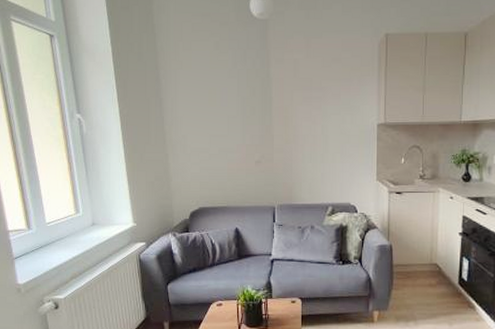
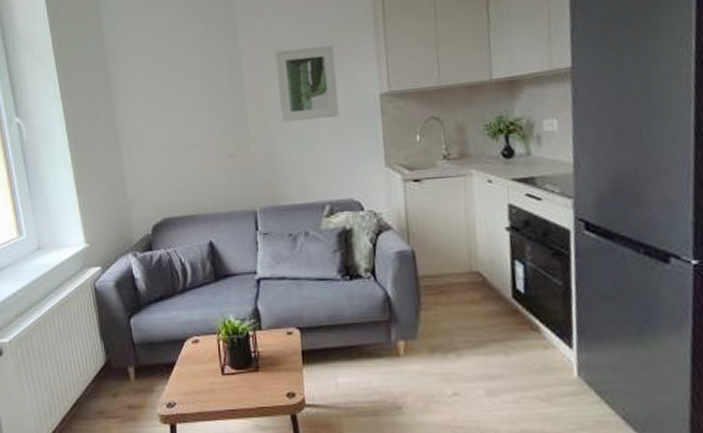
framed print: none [299,81,346,139] -> present [275,45,339,123]

